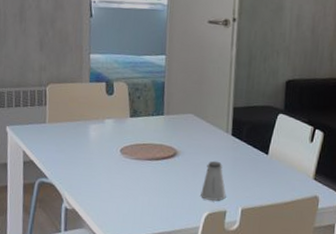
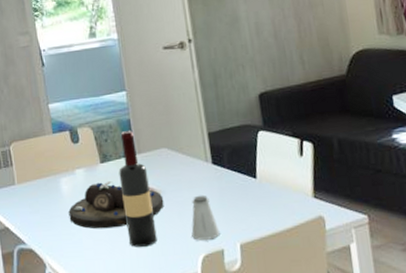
decorative bowl: none [92,134,182,177] -> present [68,181,164,229]
wine bottle: none [143,92,172,198] -> present [119,131,157,247]

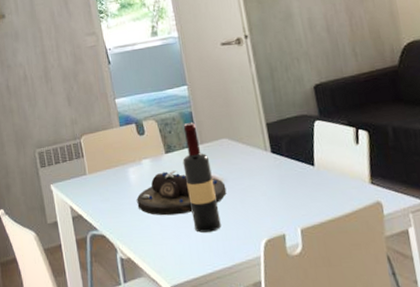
saltshaker: present [191,195,220,240] -> none [253,182,281,226]

